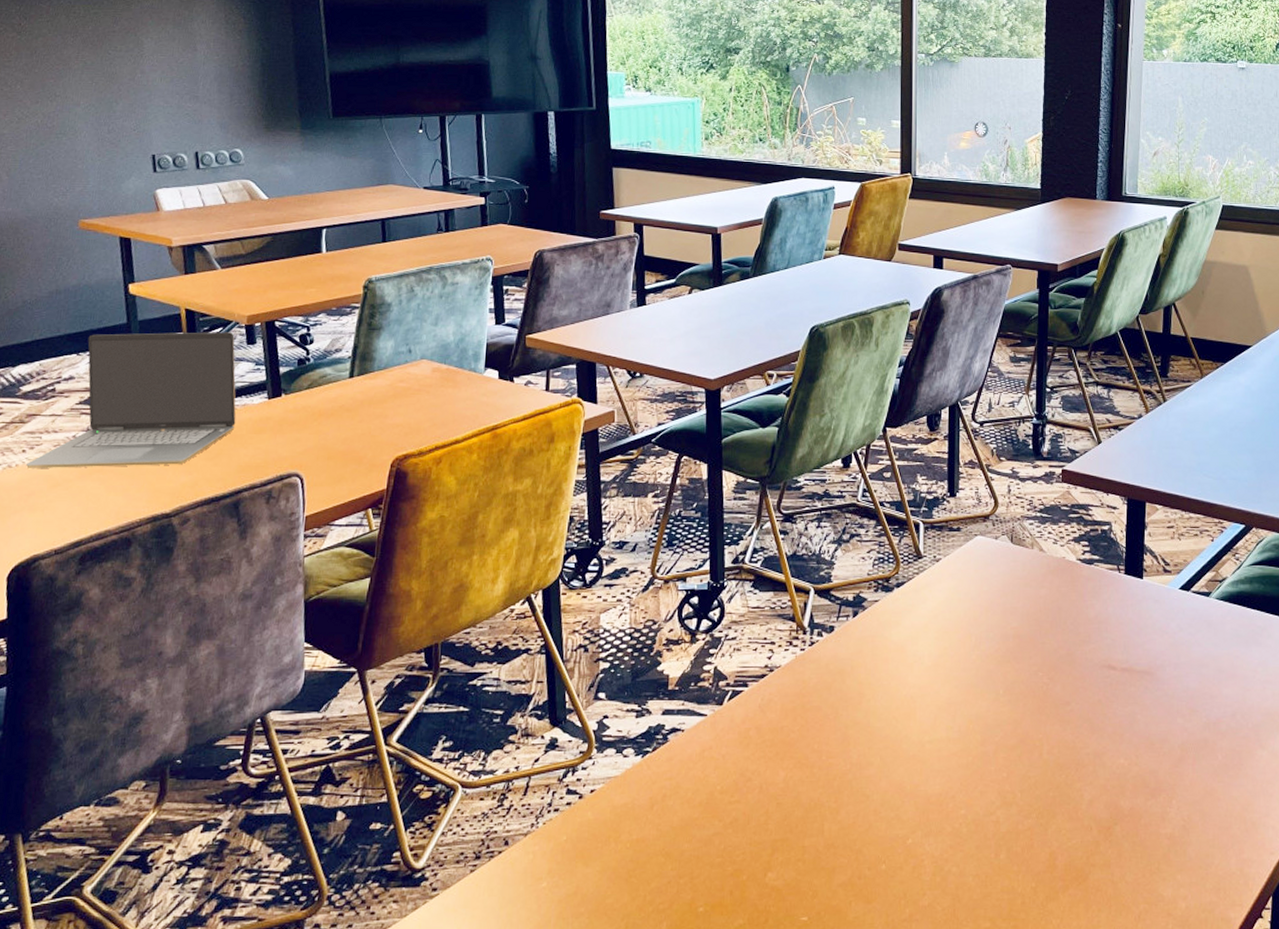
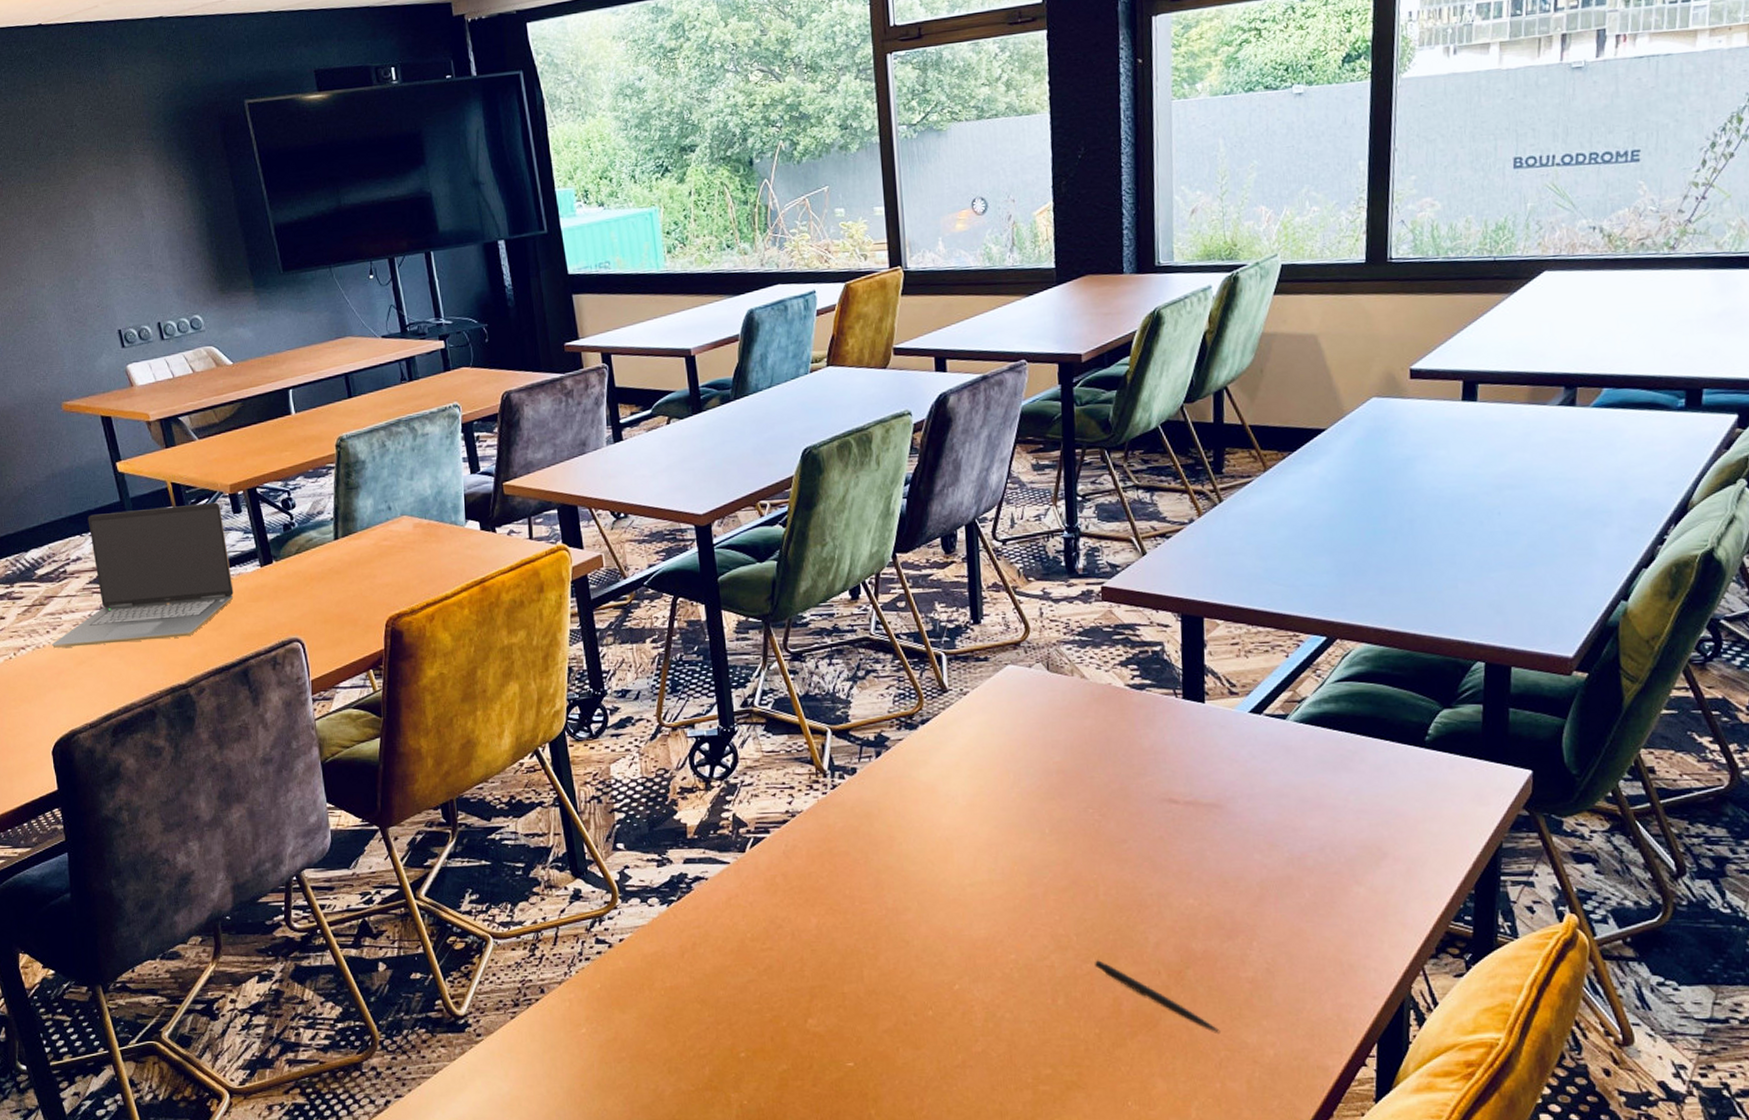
pen: none [1035,816,1141,887] -> present [1095,960,1220,1033]

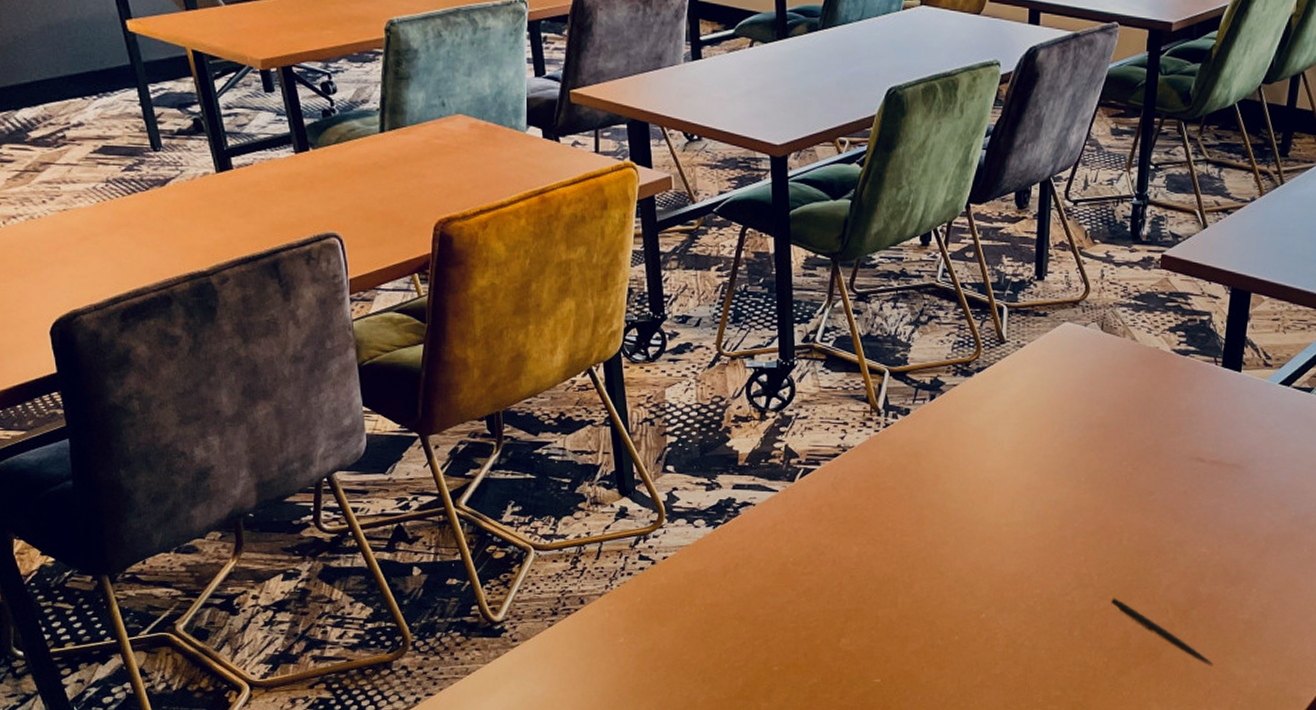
laptop: present [51,502,234,649] -> none [48,76,264,222]

